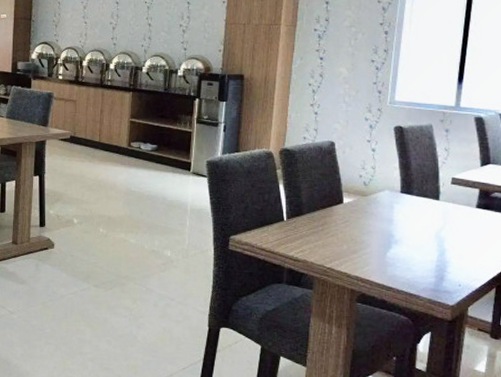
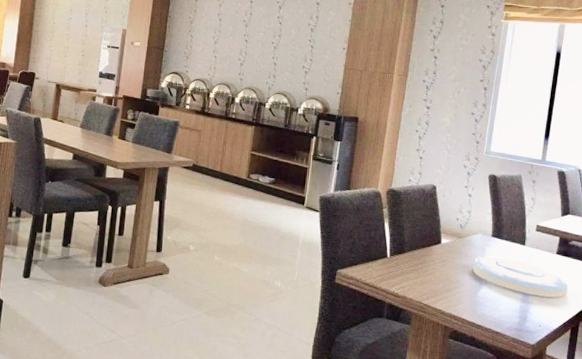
plate: none [379,214,492,255] -> present [472,256,568,298]

